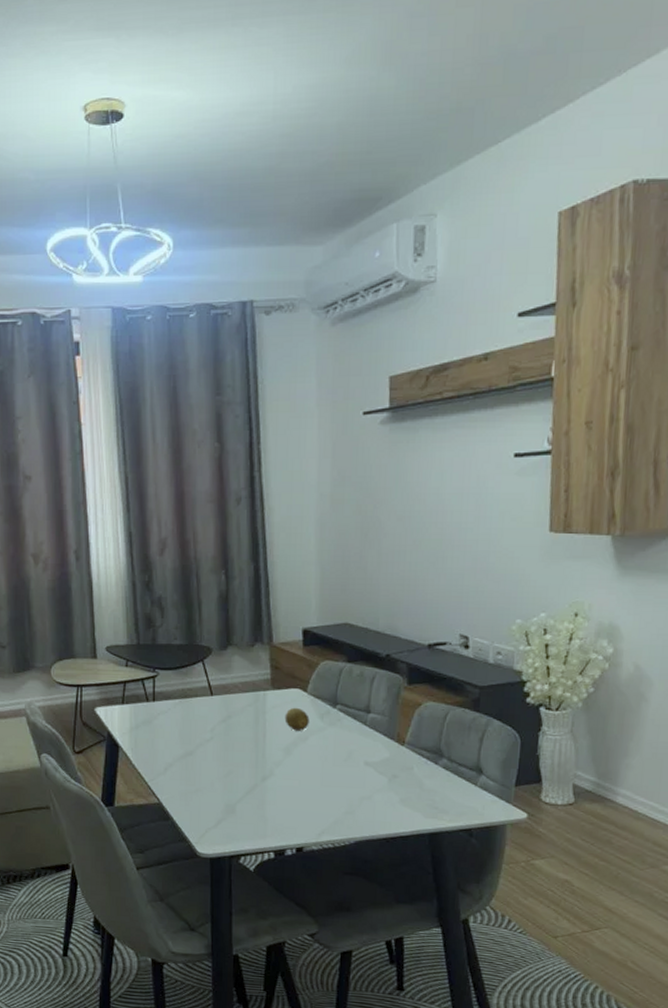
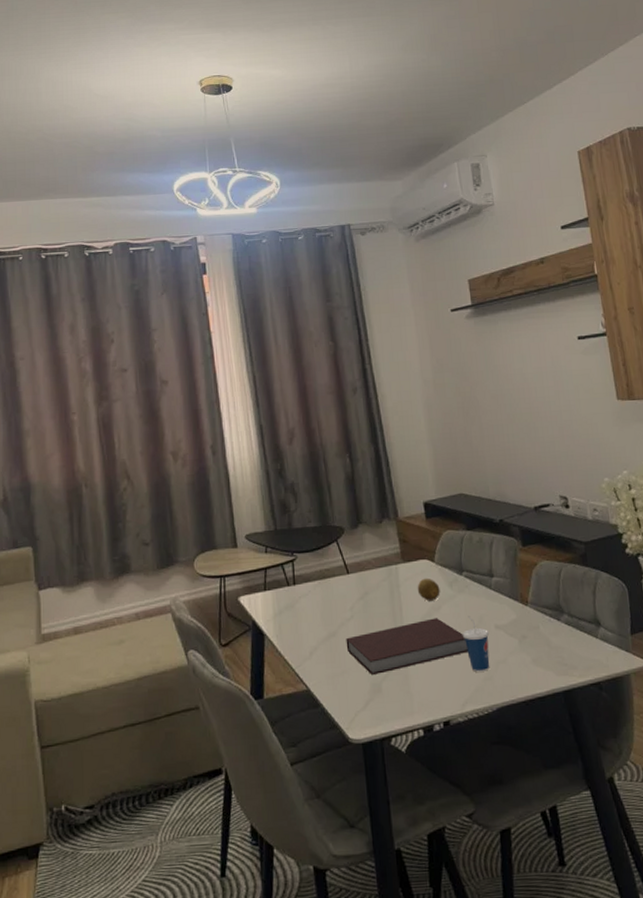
notebook: none [203,748,332,797] -> present [346,618,468,676]
cup: none [327,750,357,805] -> present [462,616,490,672]

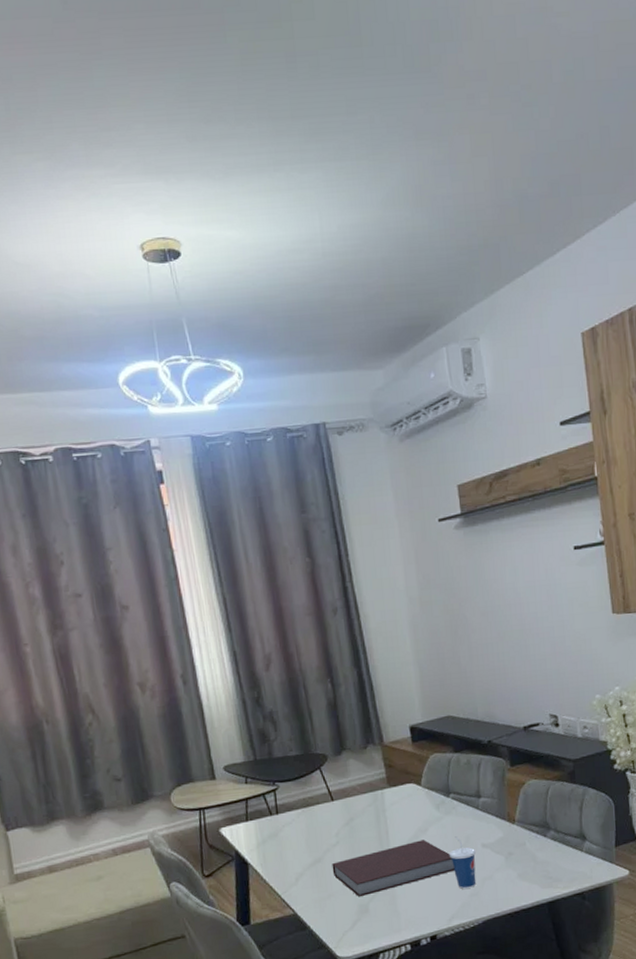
fruit: present [417,577,440,601] -> none [403,801,427,824]

